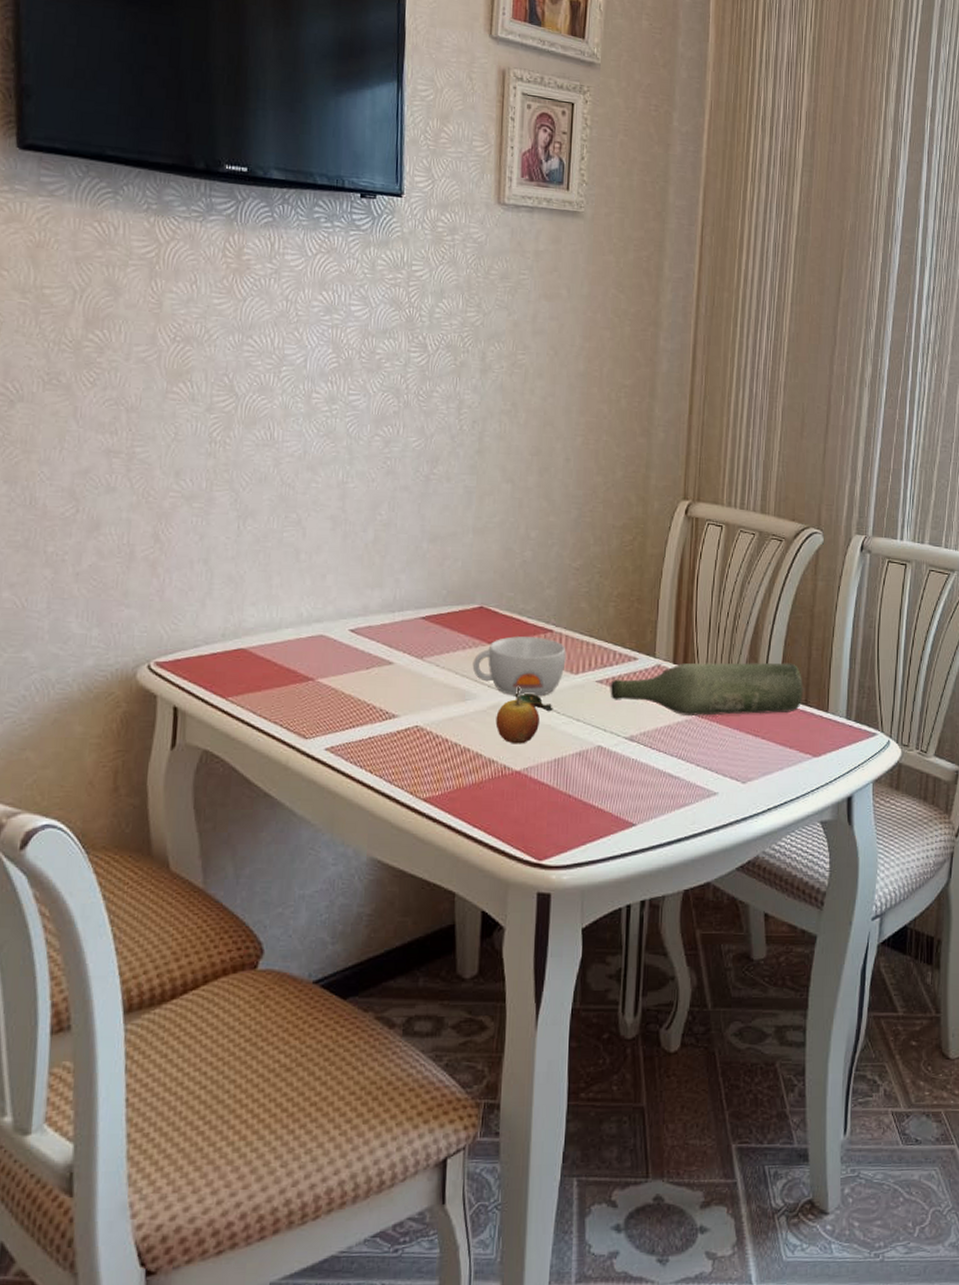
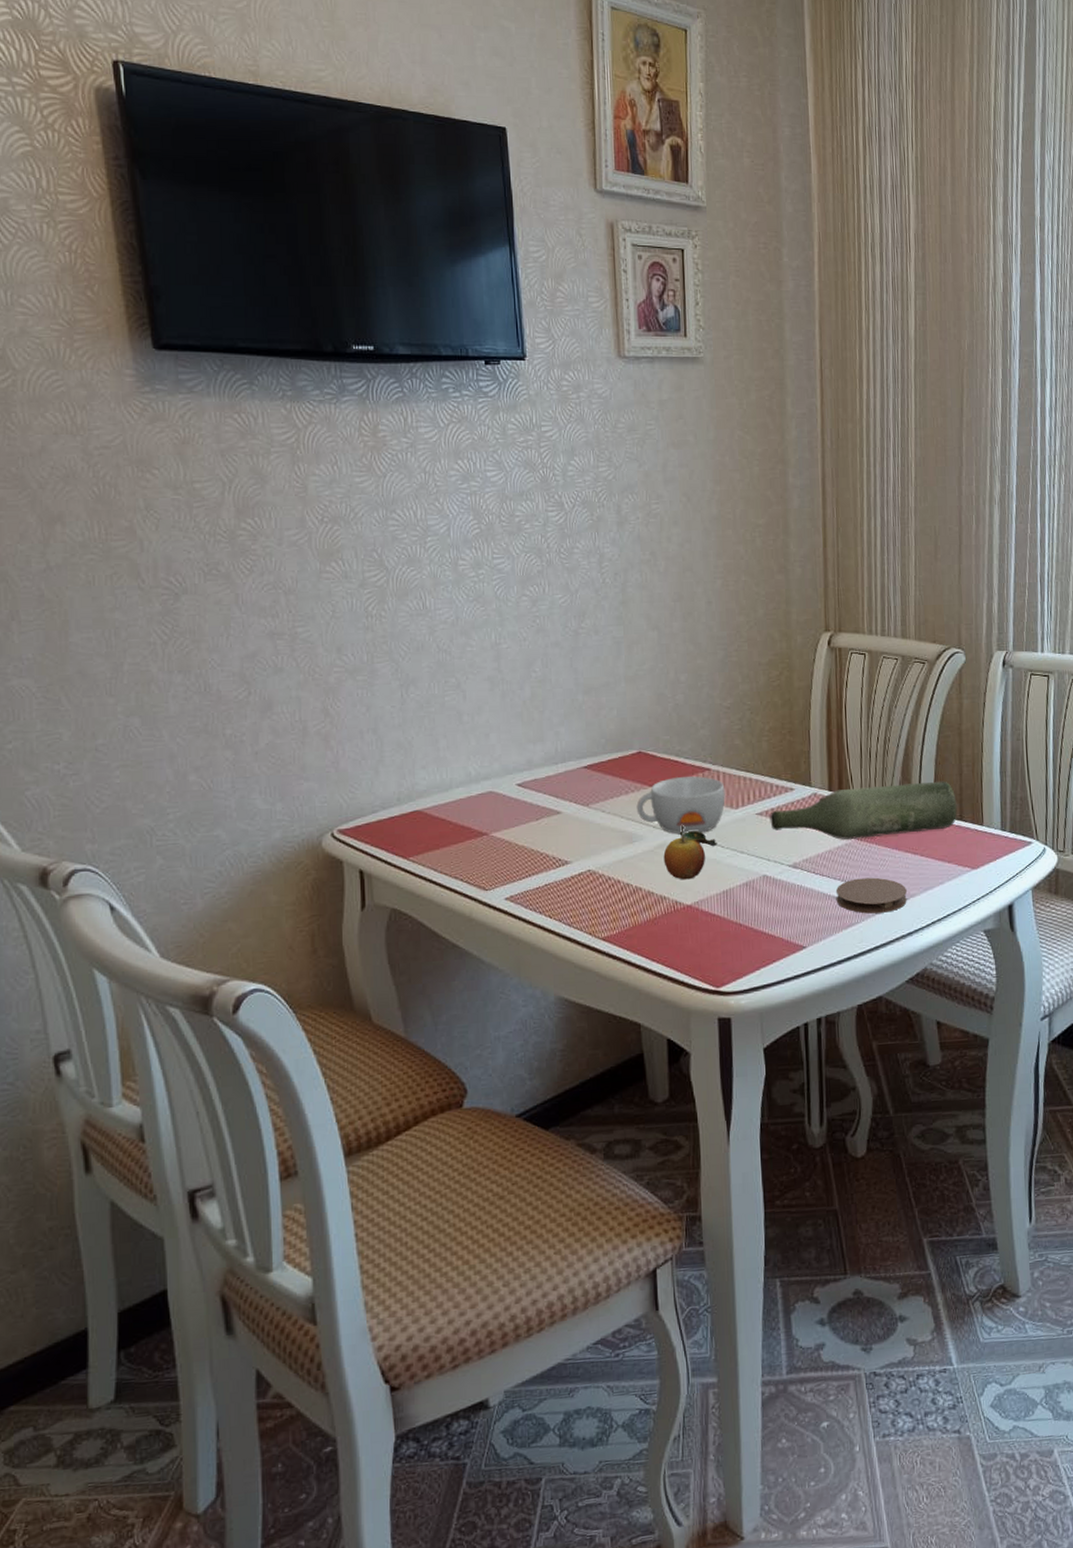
coaster: none [671,757,746,795] -> present [835,877,908,914]

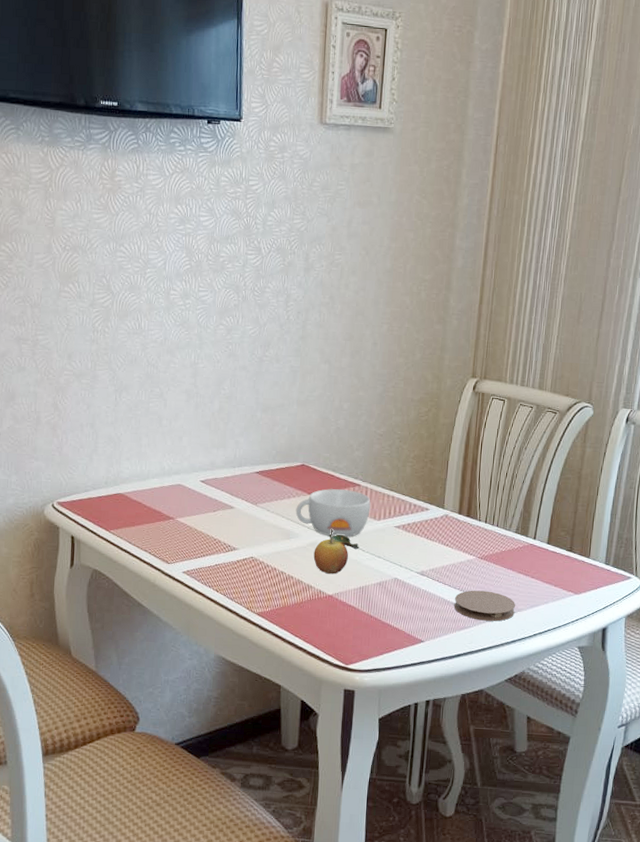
bottle: present [770,781,957,840] -> none [405,514,569,558]

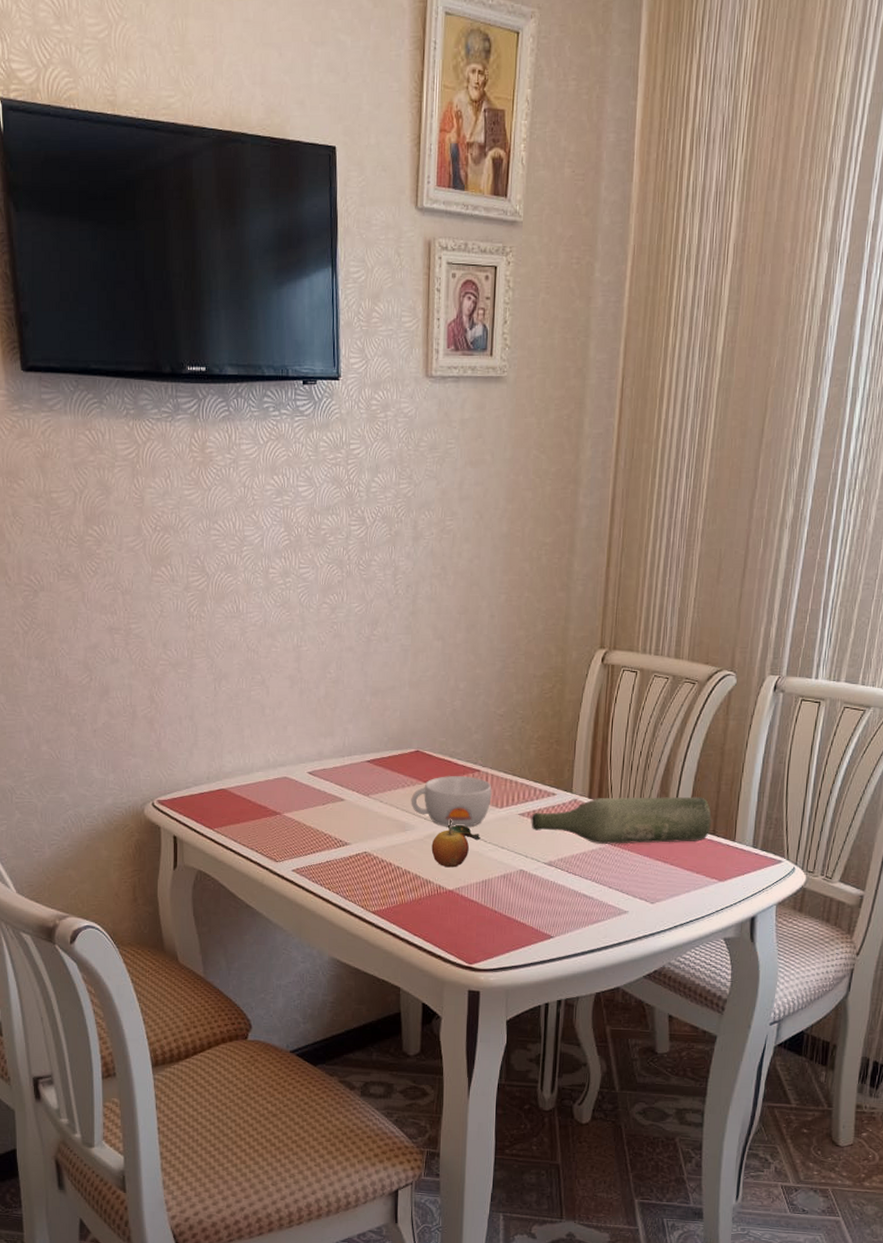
bottle: none [405,514,569,558] -> present [531,796,712,844]
coaster: present [454,590,516,621] -> none [585,880,654,913]

